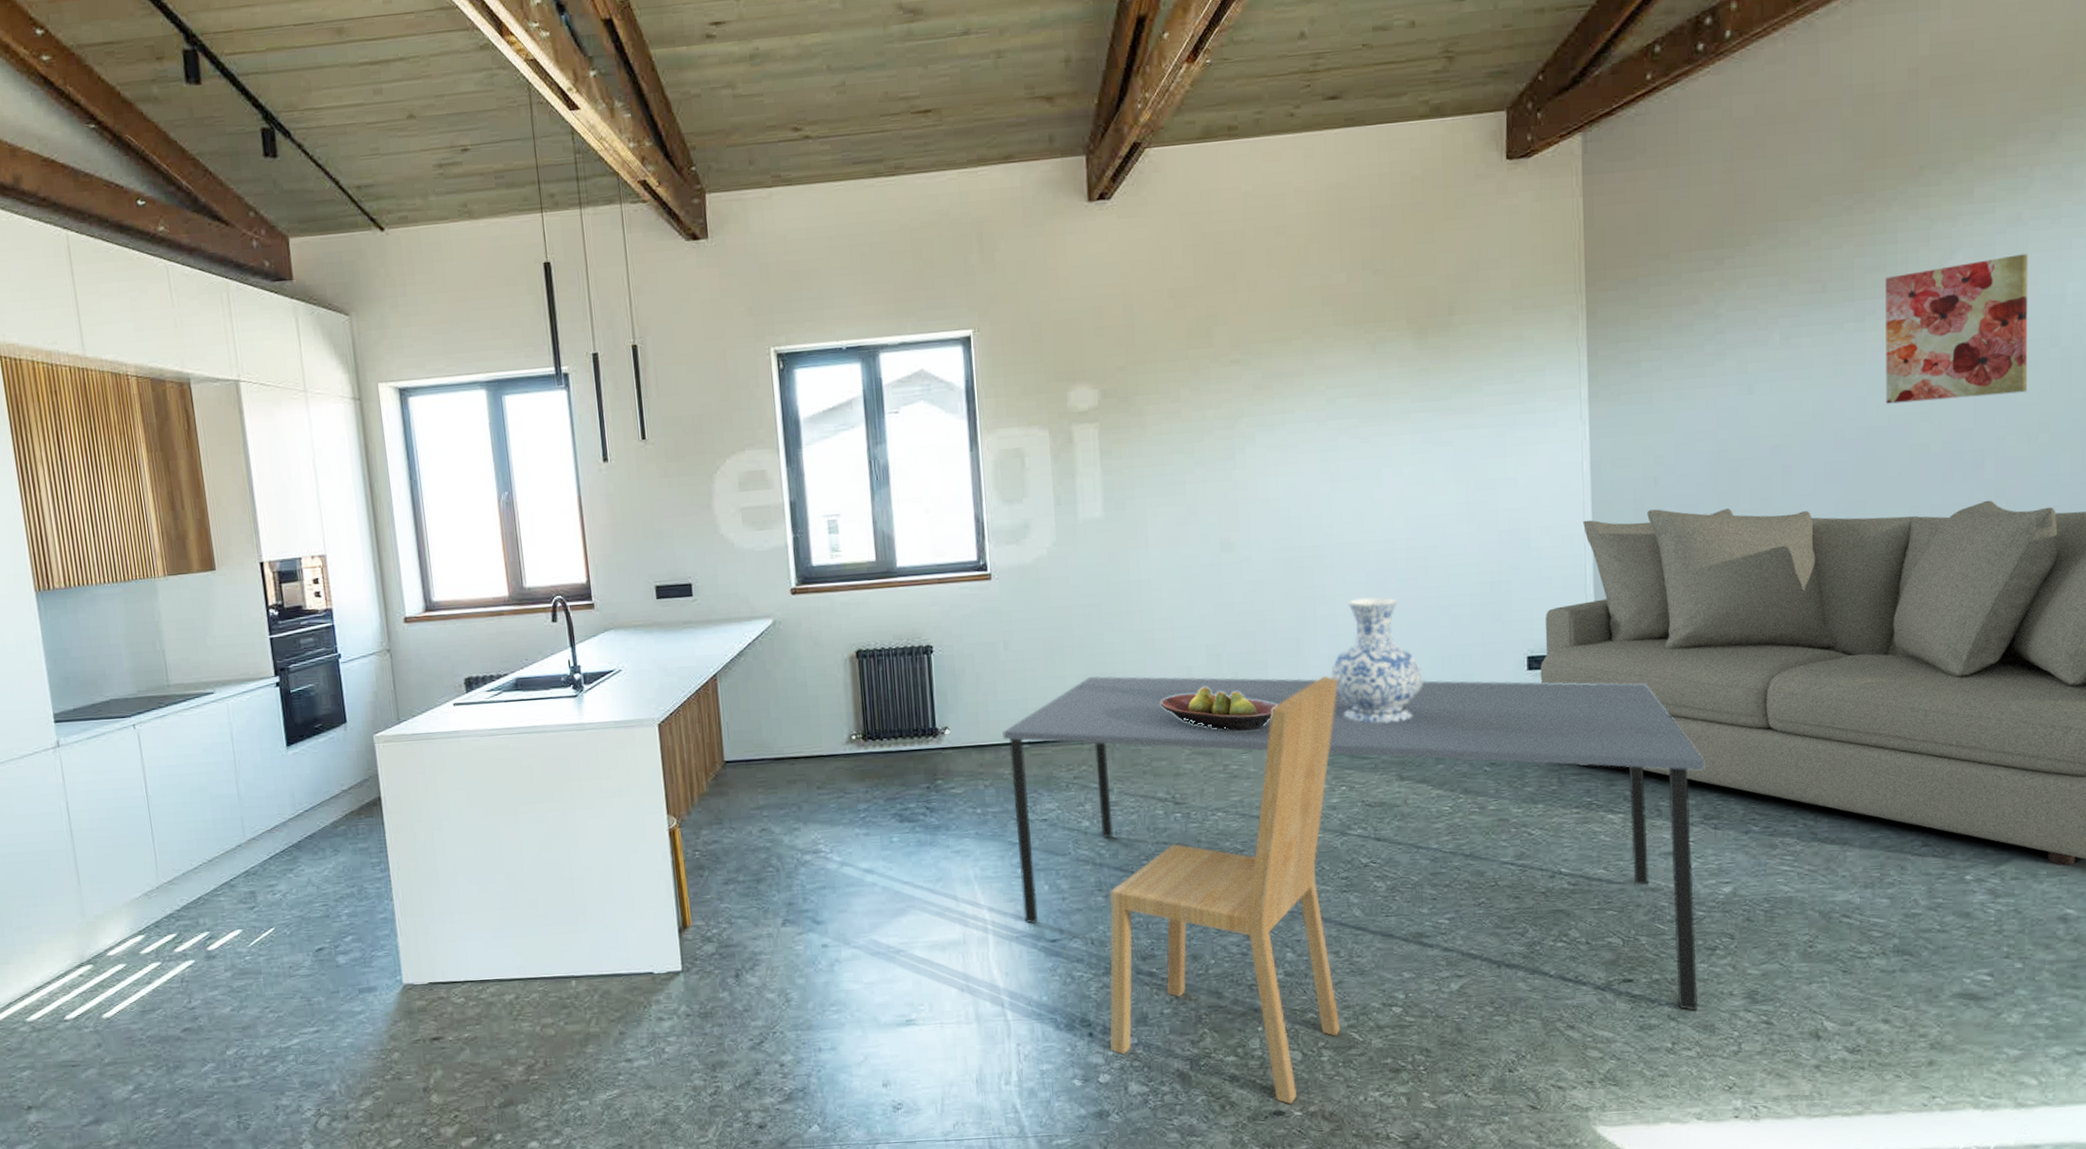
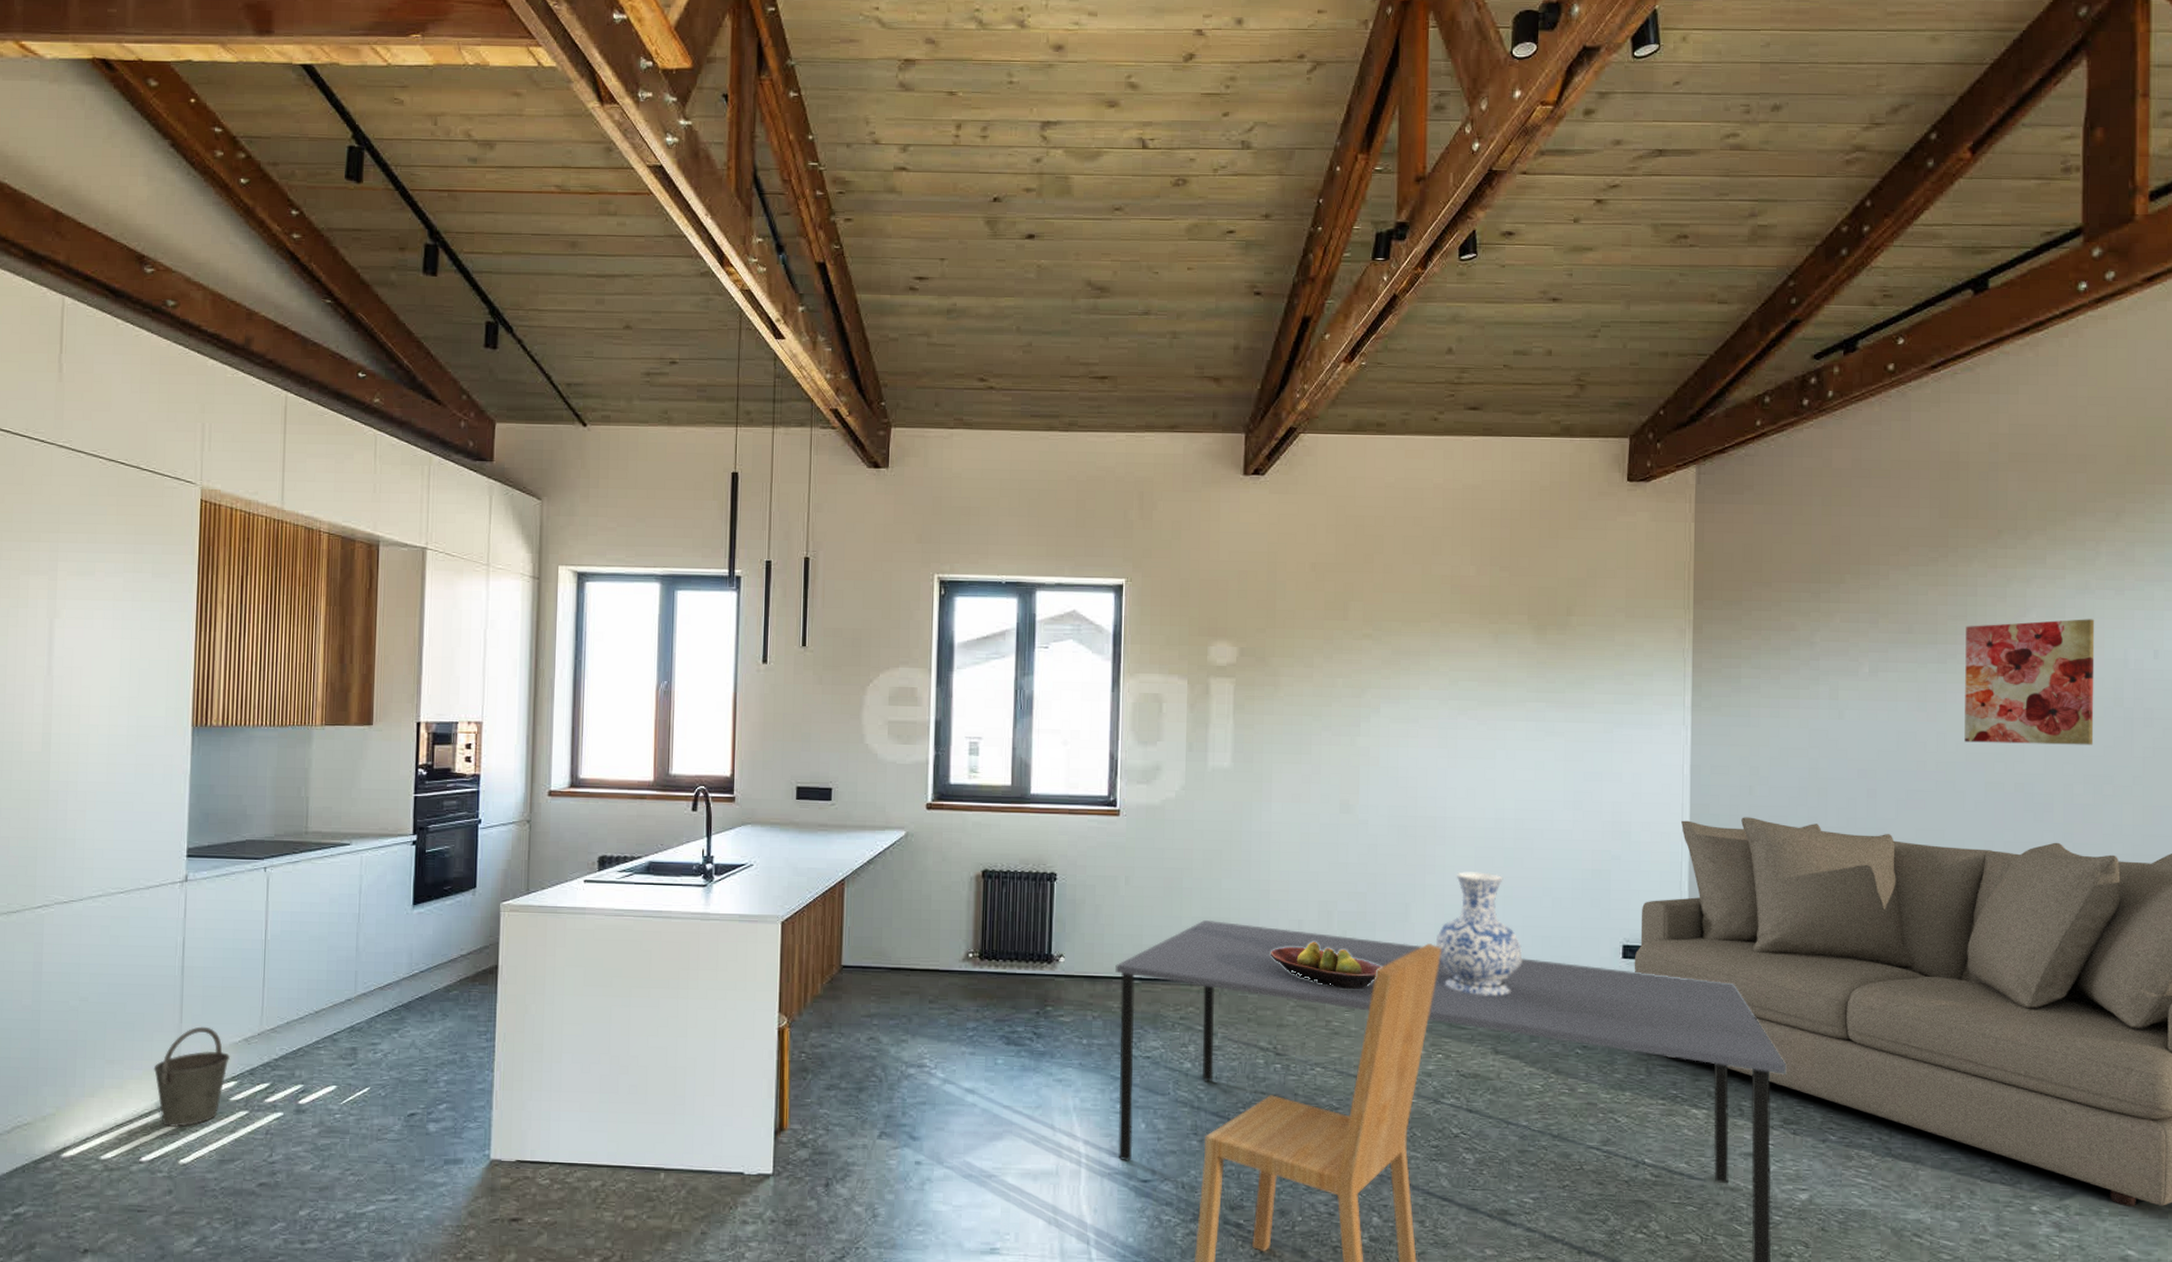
bucket: none [61,886,134,985] -> present [153,1026,231,1128]

